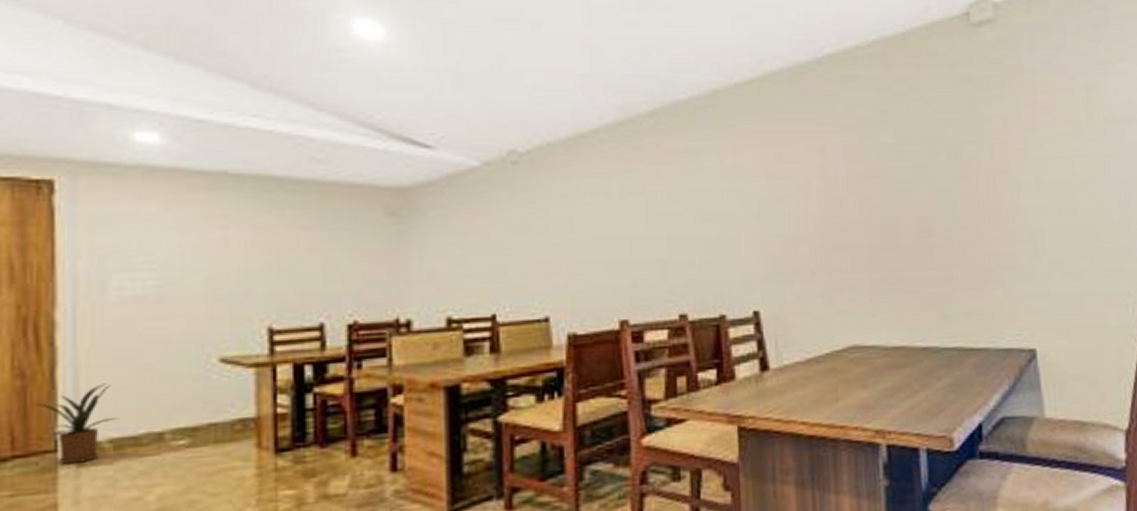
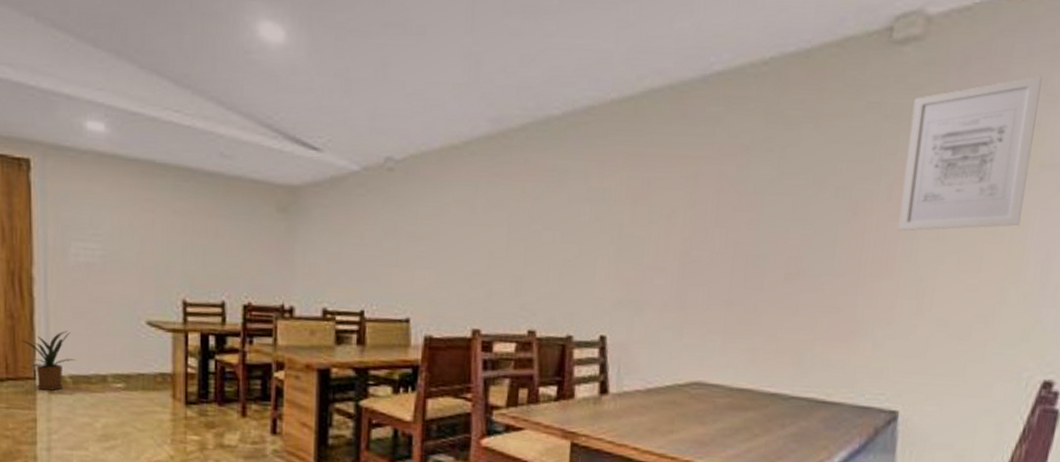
wall art: none [997,48,1099,185] -> present [898,75,1042,231]

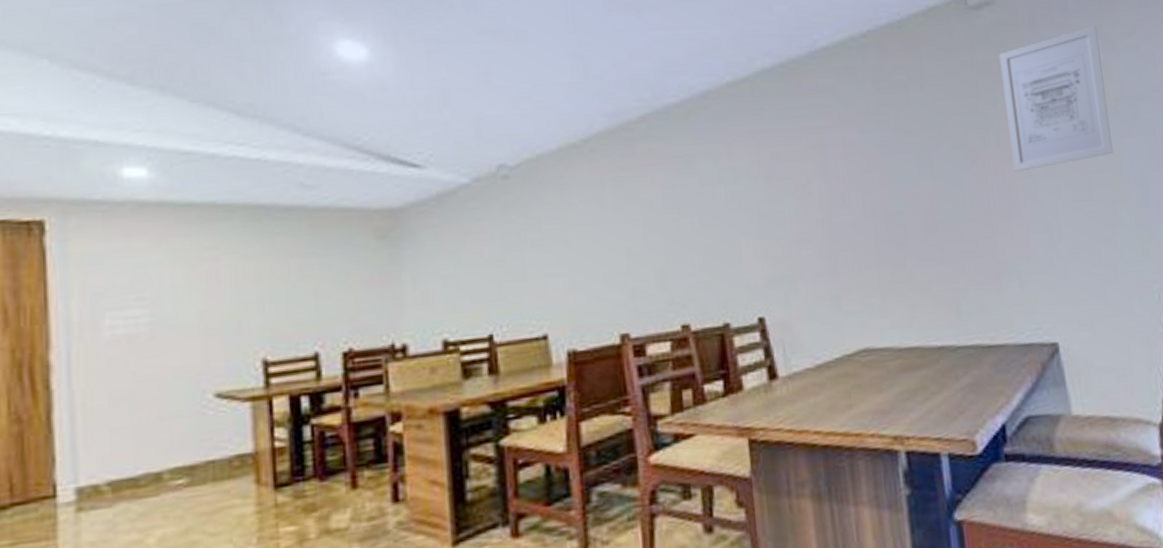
house plant: present [20,331,76,391] -> none [32,425,116,511]

